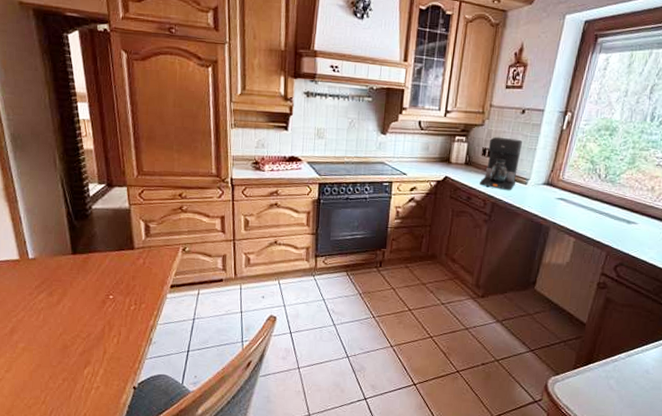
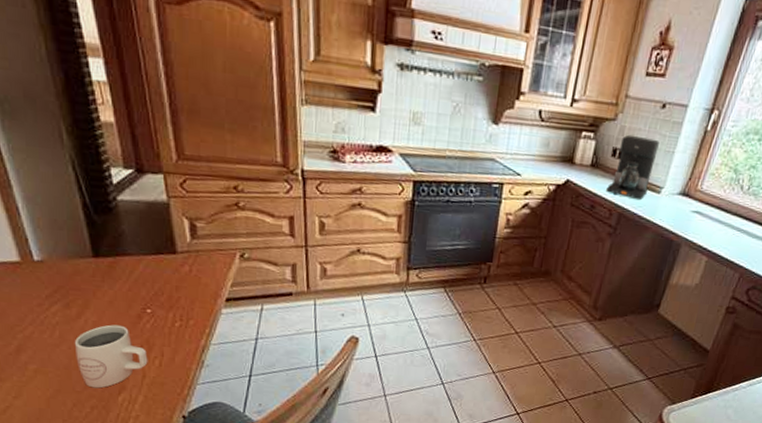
mug: none [53,309,109,363] -> present [74,324,148,389]

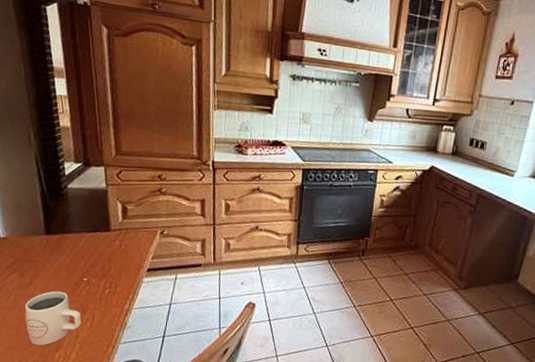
coffee maker: present [606,134,659,201] -> none [466,127,510,183]

